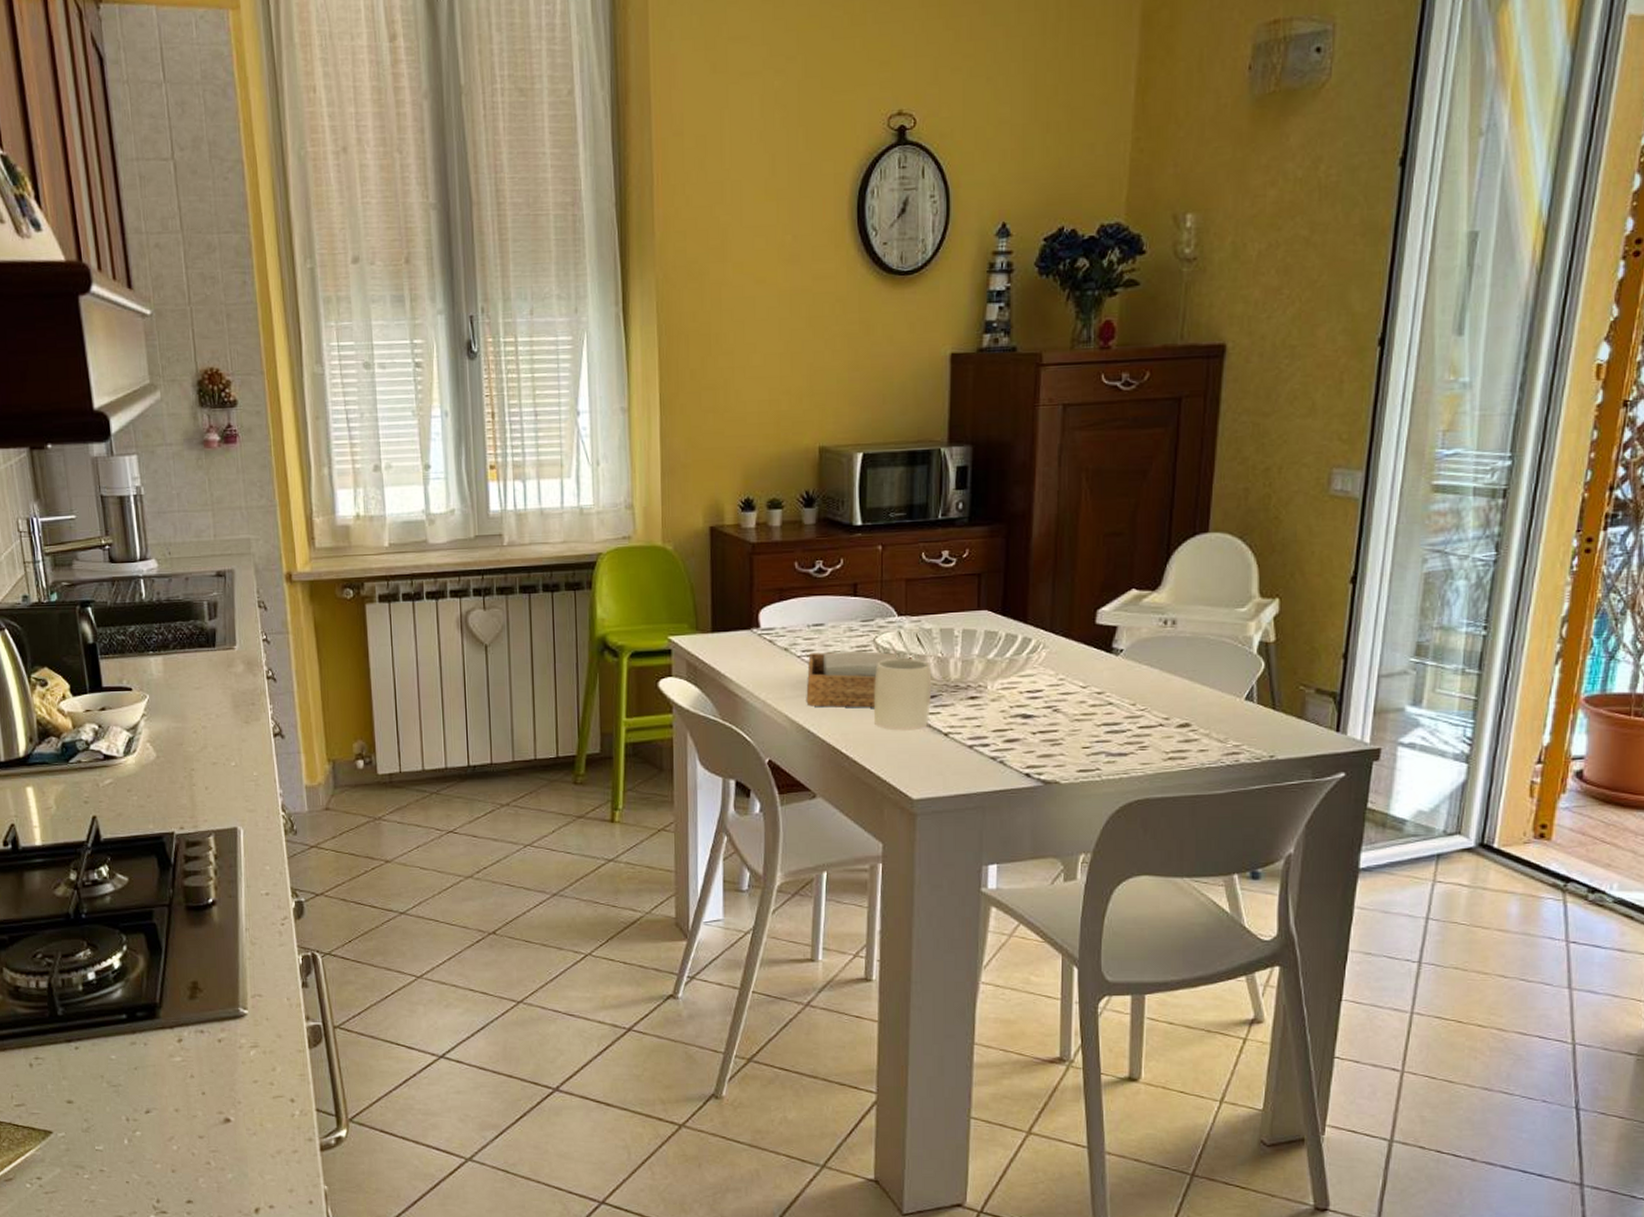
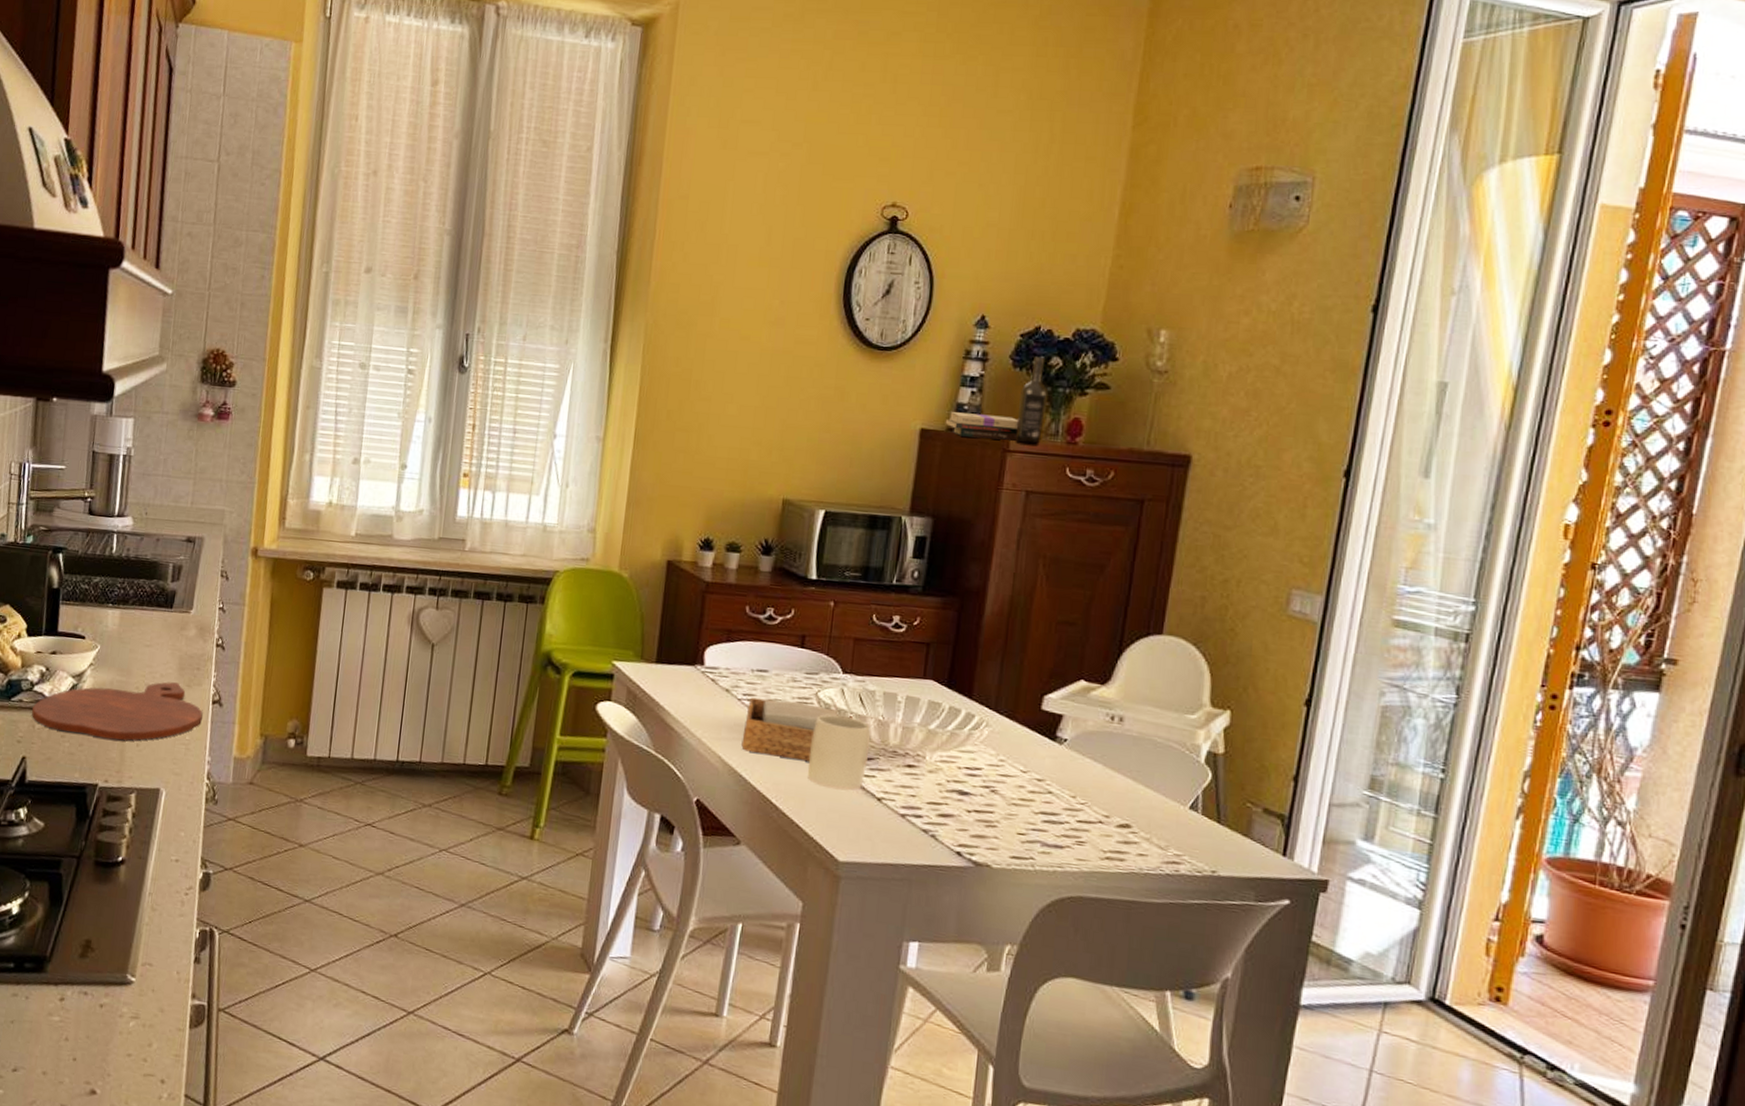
cutting board: none [93,721,266,787] -> present [32,682,203,741]
books: none [975,328,1049,356] -> present [945,412,1018,442]
wine bottle: none [1047,259,1077,357] -> present [1015,356,1049,447]

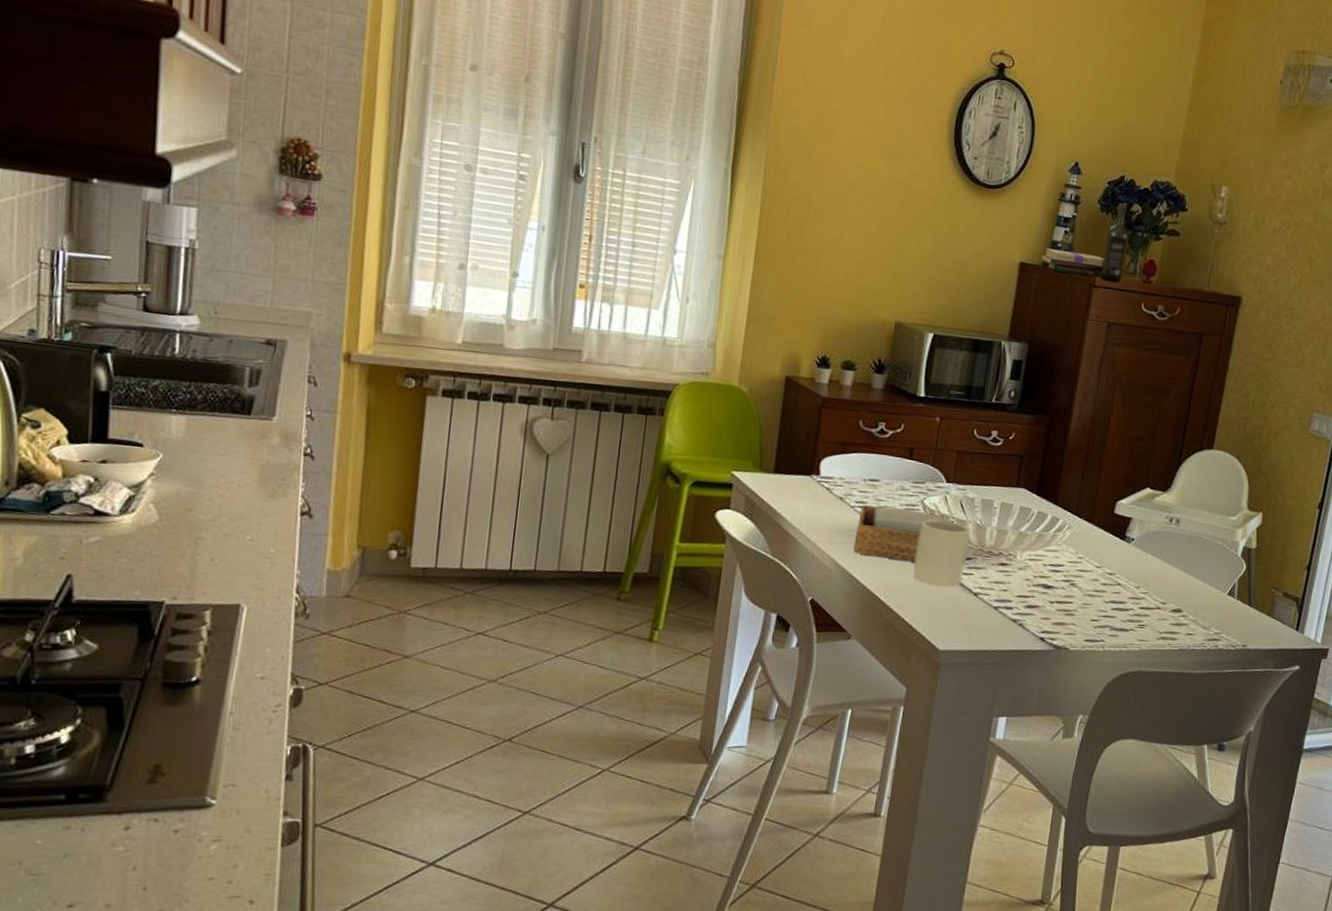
cutting board: present [32,682,203,741] -> none [78,492,290,555]

